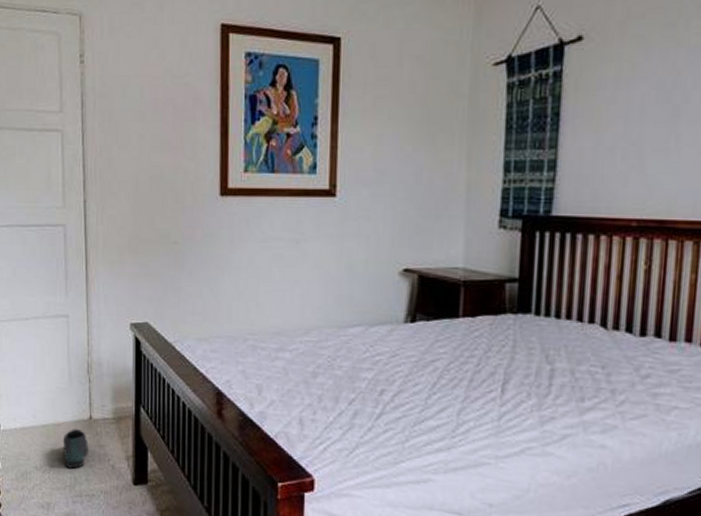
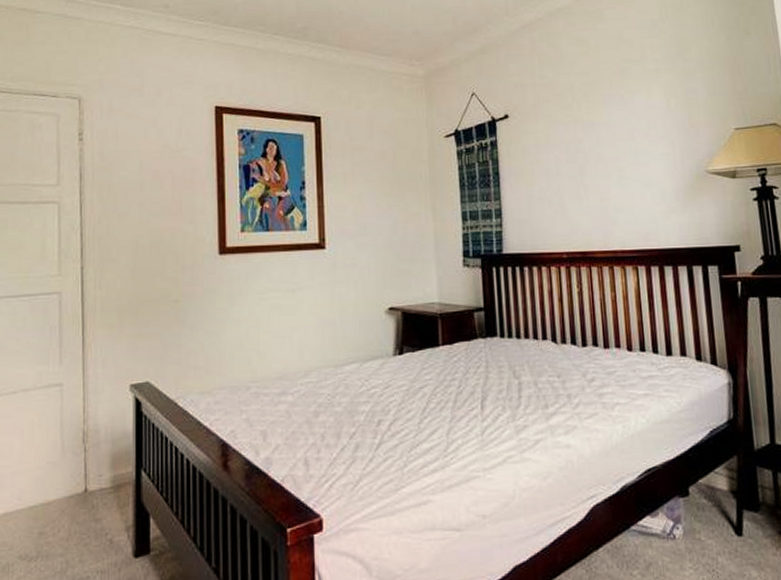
shoe: present [64,428,88,469] -> none [54,504,83,551]

